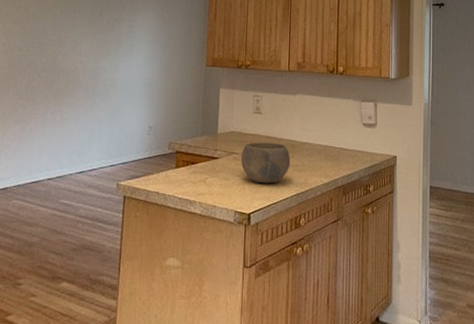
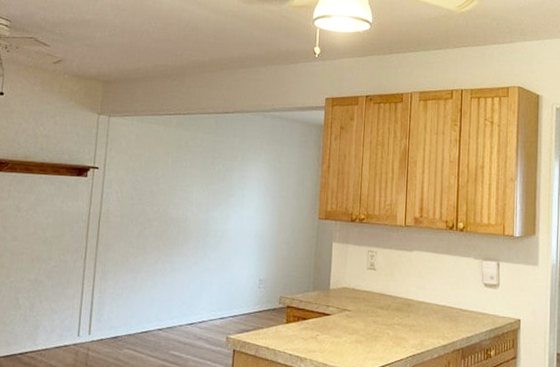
bowl: present [240,142,291,184] -> none [353,299,406,344]

